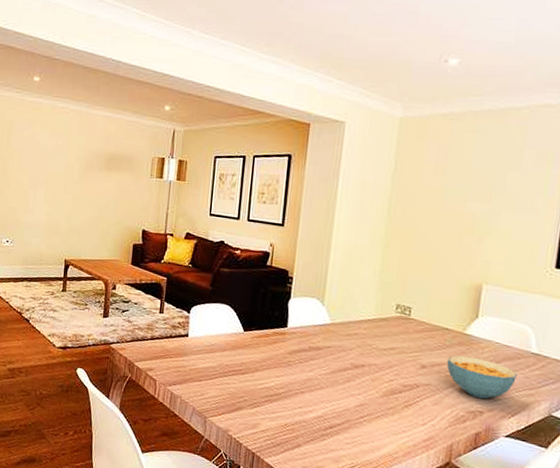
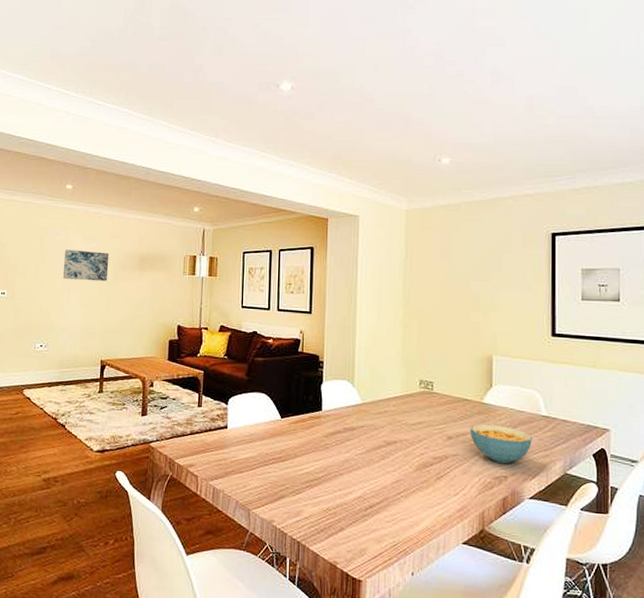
wall art: none [28,145,76,180] -> present [62,249,110,282]

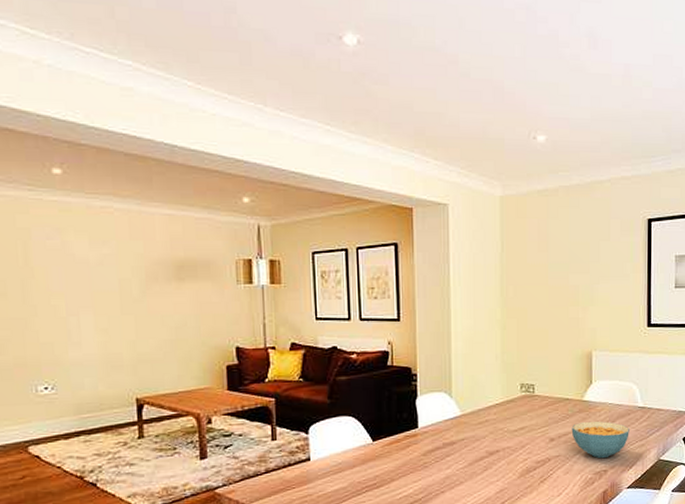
wall art: present [62,249,110,282] -> none [63,258,132,299]

